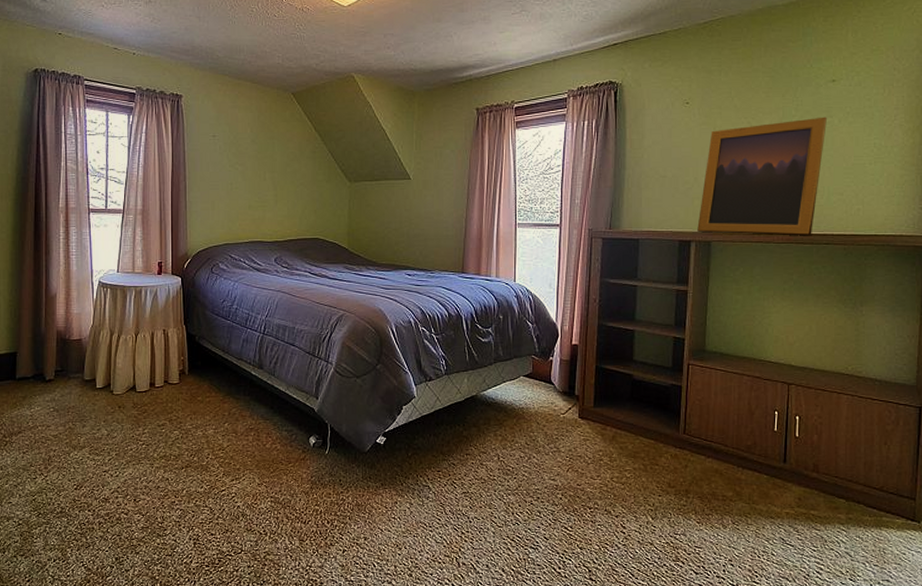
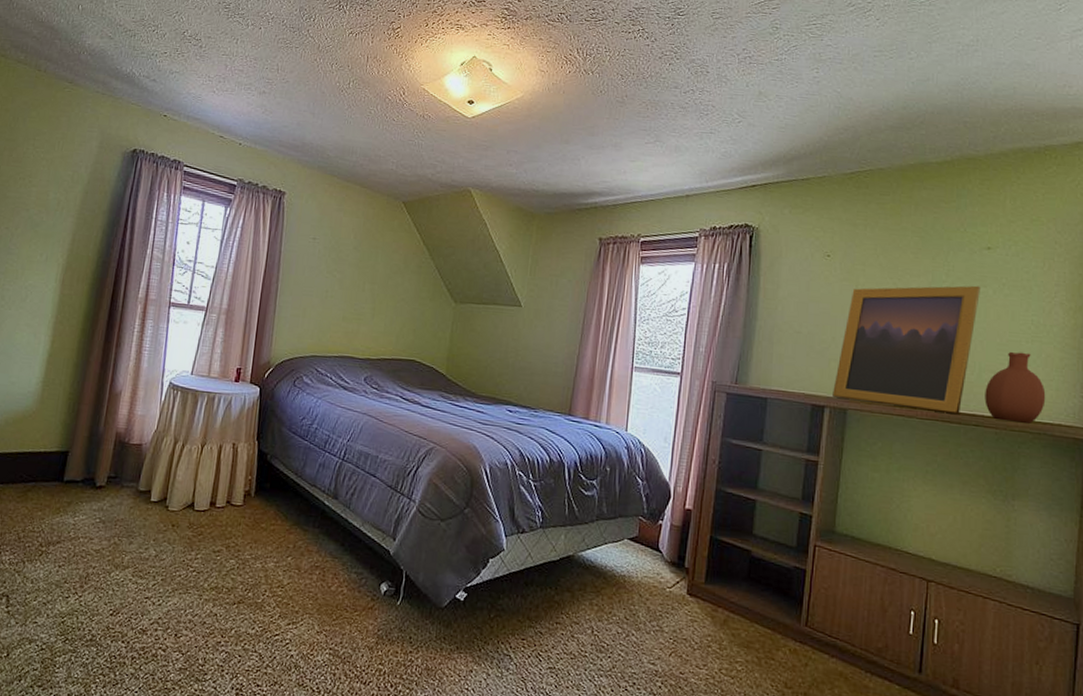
decorative vase: none [834,173,888,238] -> present [984,351,1046,425]

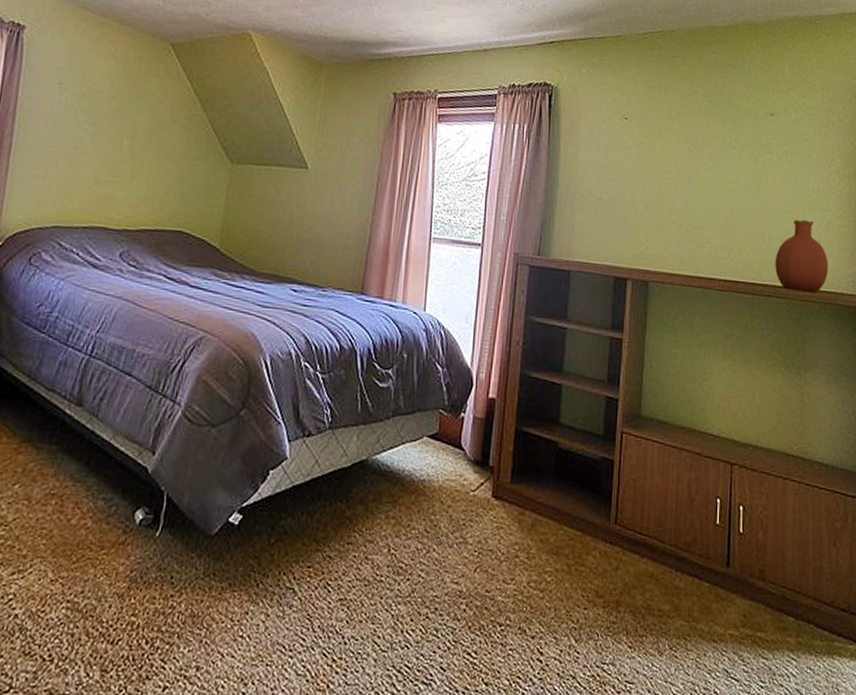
picture frame: present [832,285,980,415] -> none [634,152,766,285]

